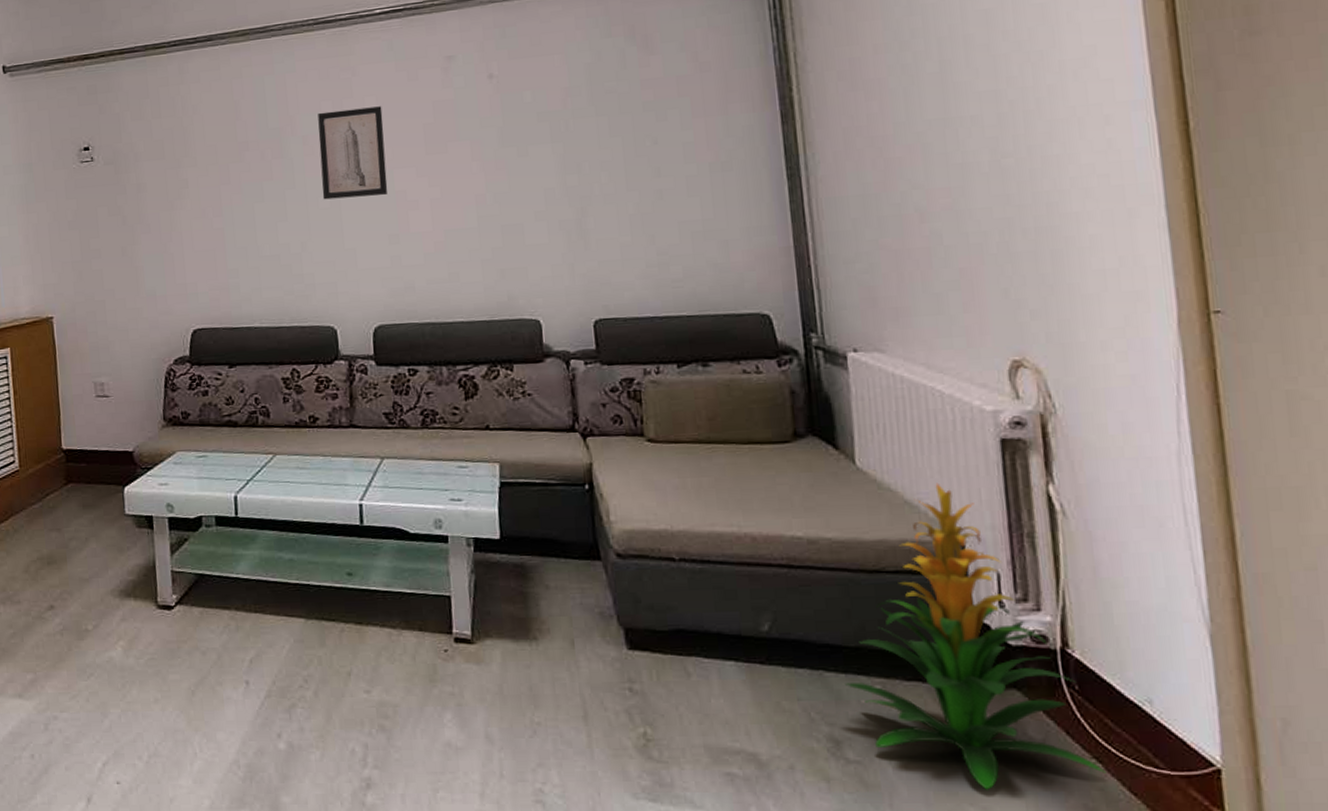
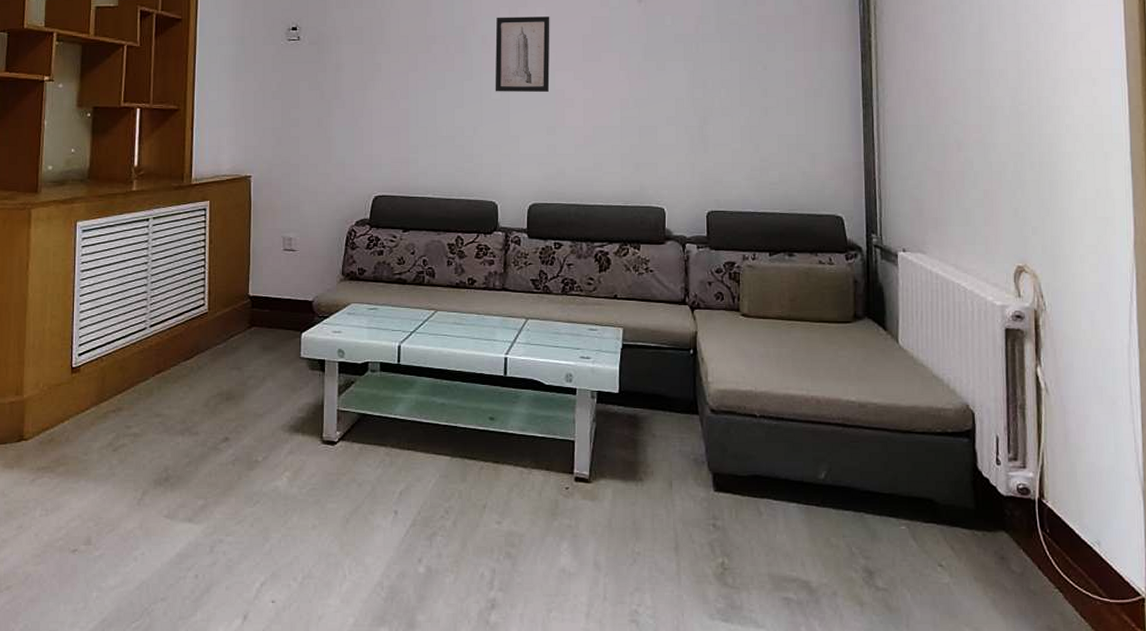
indoor plant: present [846,482,1108,790] -> none [880,361,1066,614]

